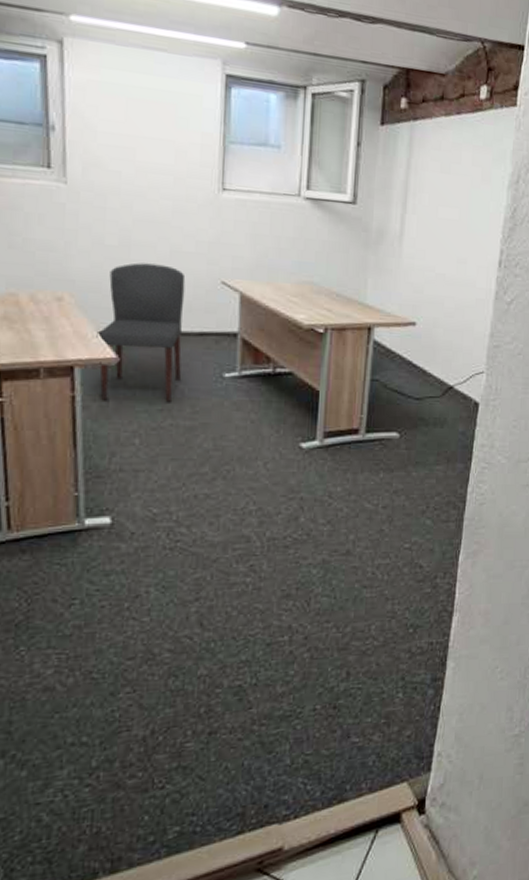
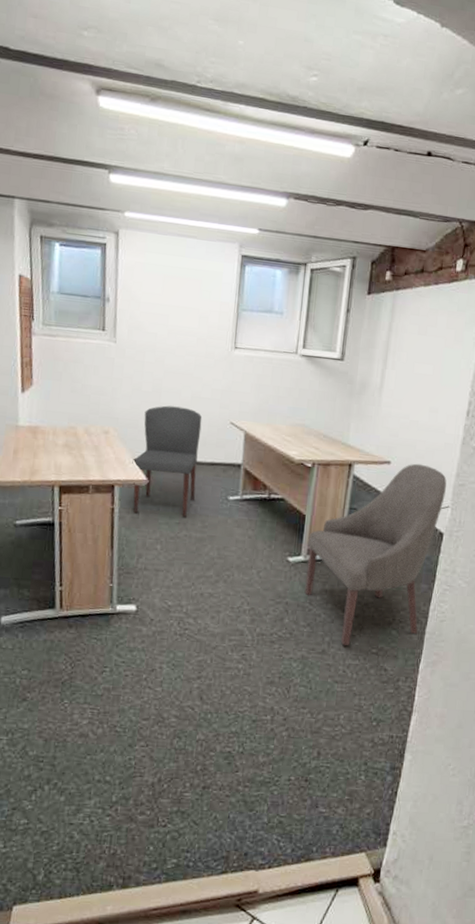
chair: none [322,323,480,544] -> present [304,463,447,646]

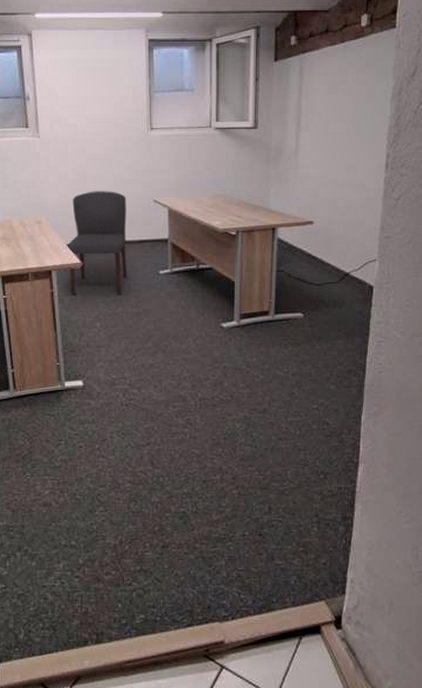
chair: present [304,463,447,646] -> none [240,221,371,404]

